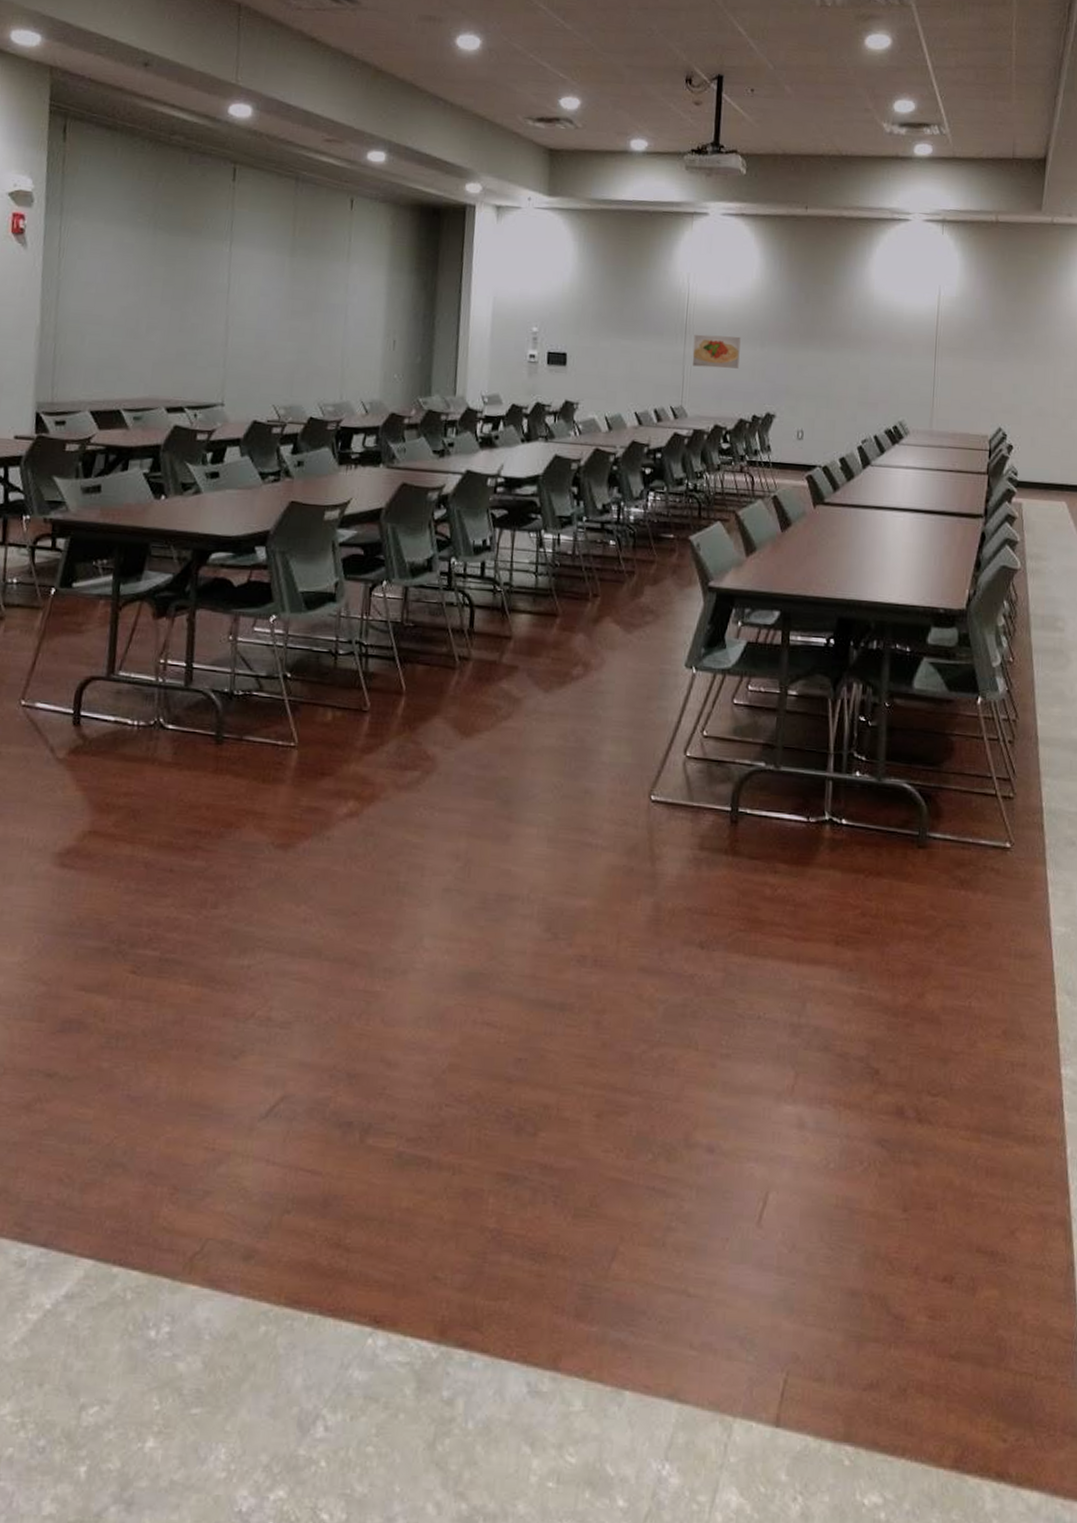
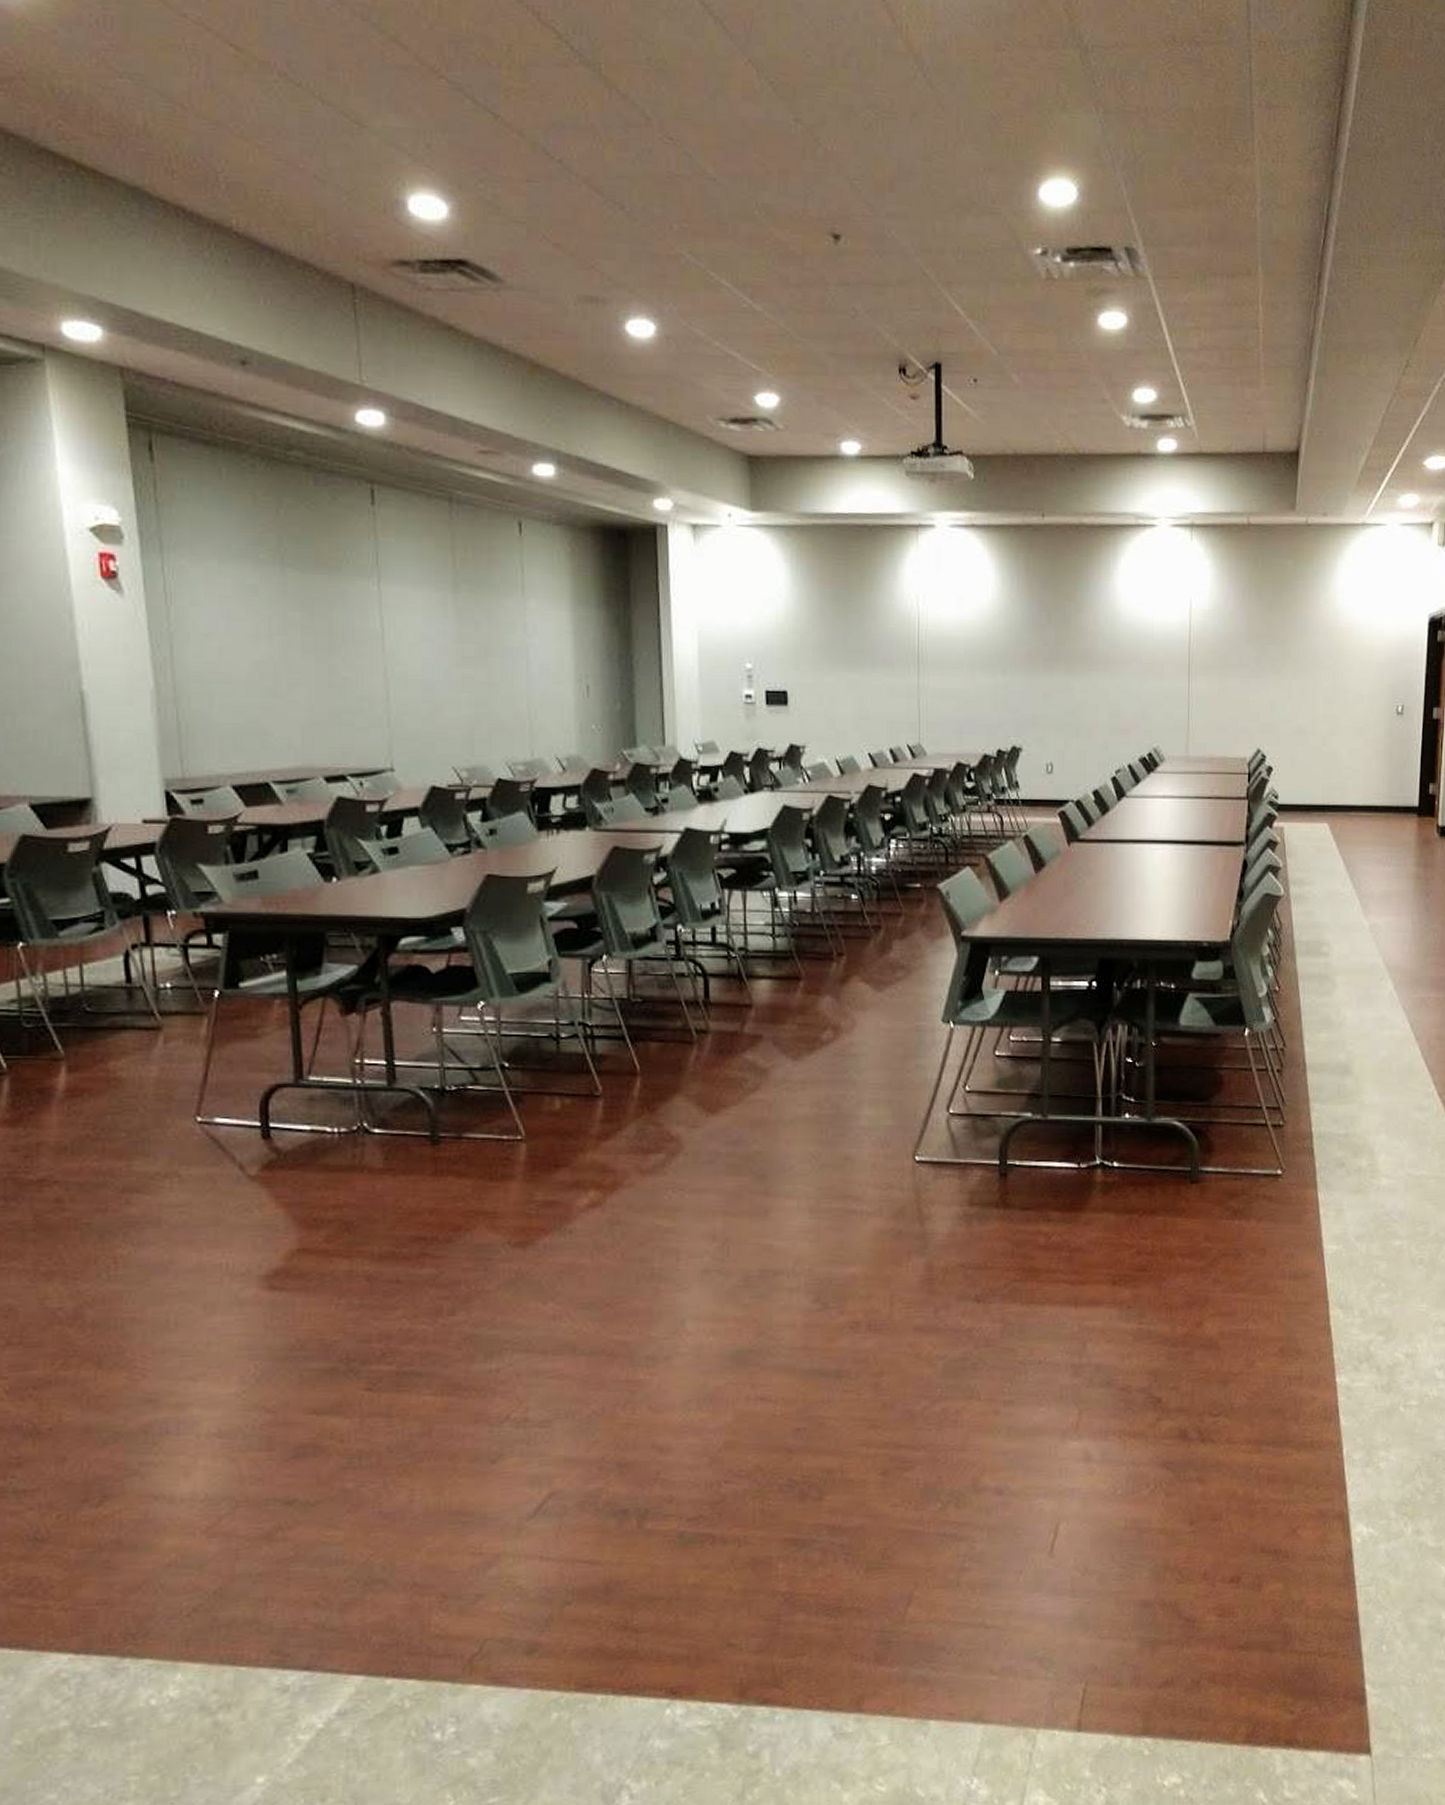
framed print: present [692,334,741,369] -> none [927,663,979,700]

